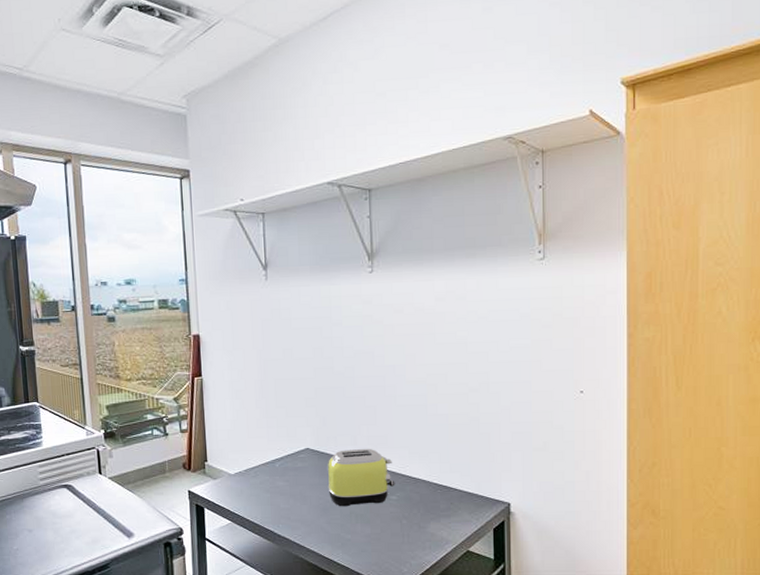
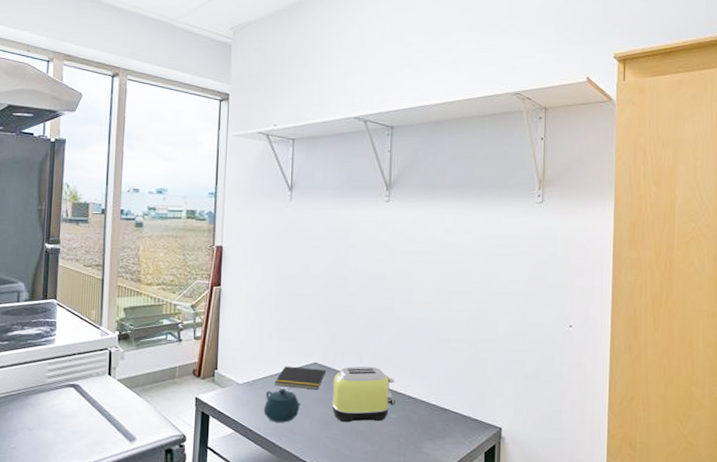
teapot: none [258,475,297,511] -> present [263,388,302,423]
notepad: none [267,453,320,476] -> present [275,366,327,390]

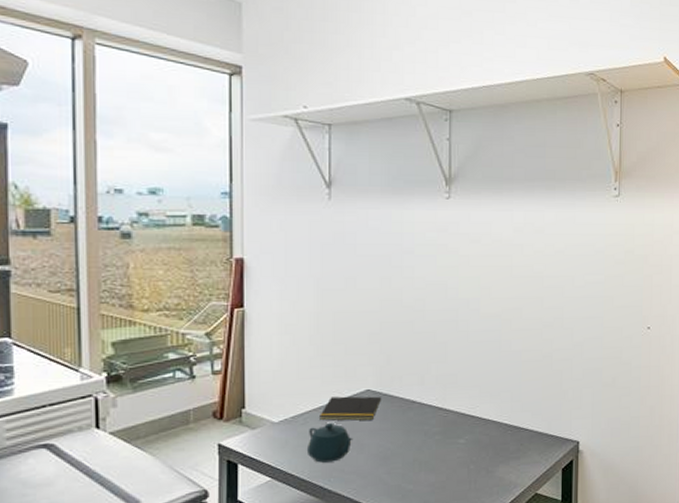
toaster: present [331,366,396,423] -> none [389,388,464,454]

